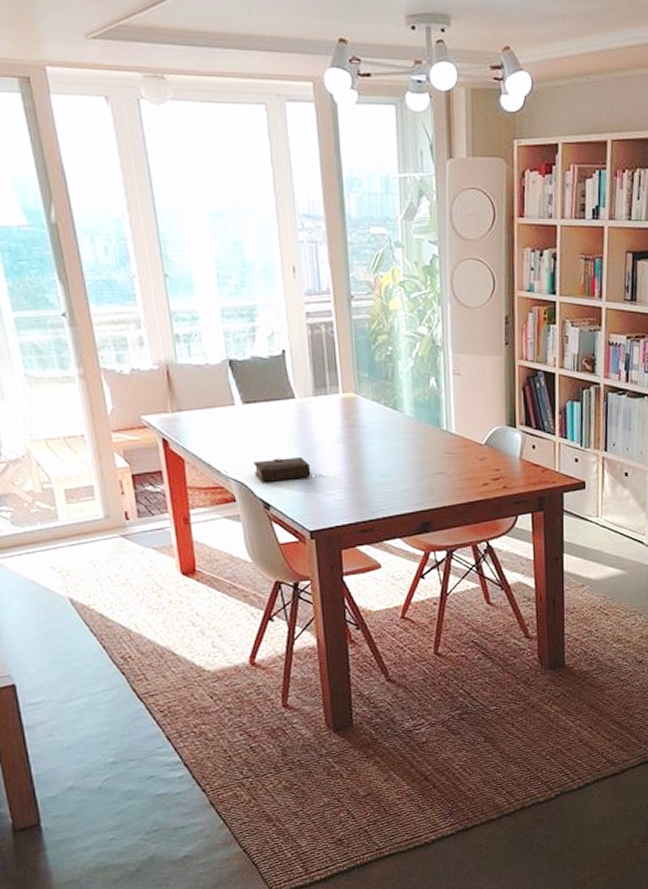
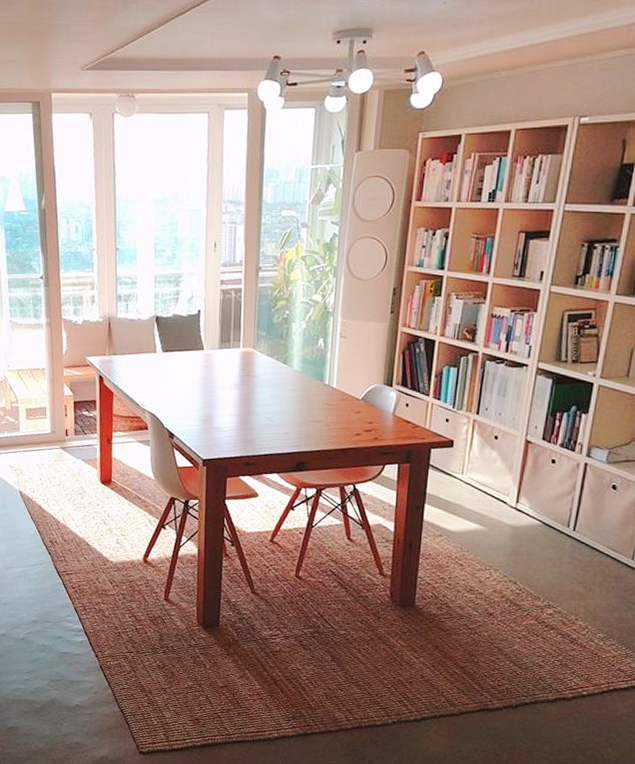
book: present [253,457,322,482] -> none [164,397,218,416]

